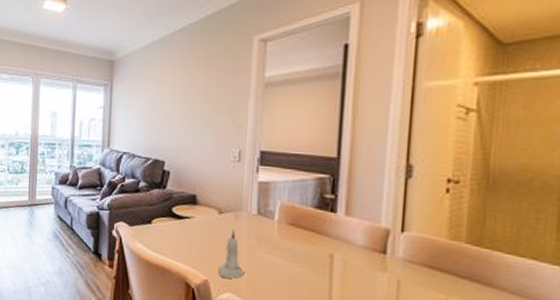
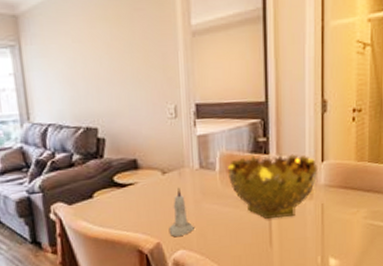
decorative bowl: none [287,210,396,286] -> present [228,153,318,219]

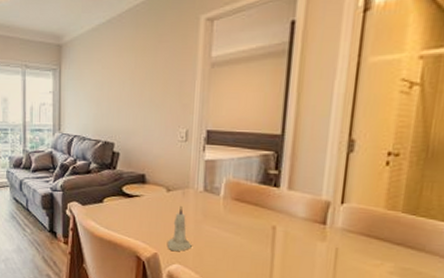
decorative bowl: present [228,153,318,219] -> none [232,185,335,254]

